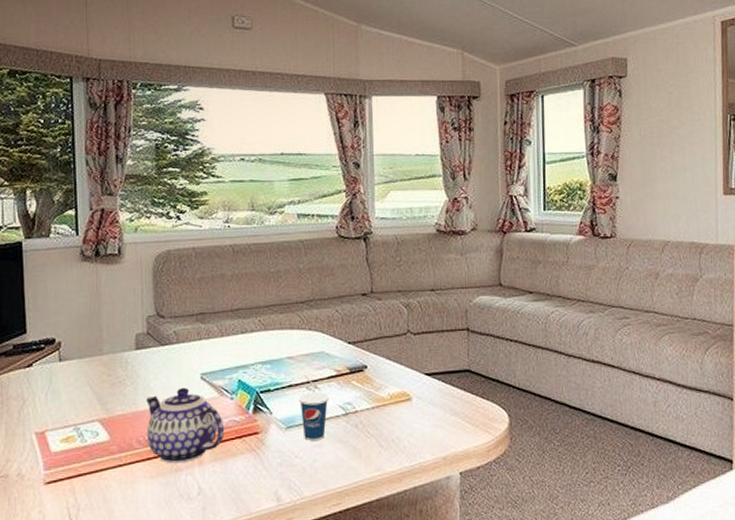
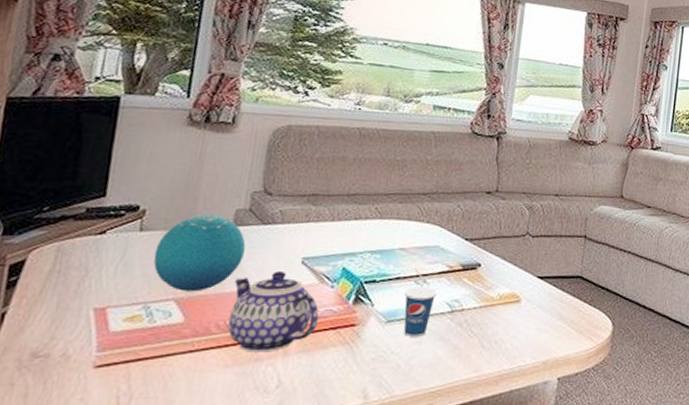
decorative orb: none [75,340,149,413] -> present [153,214,246,292]

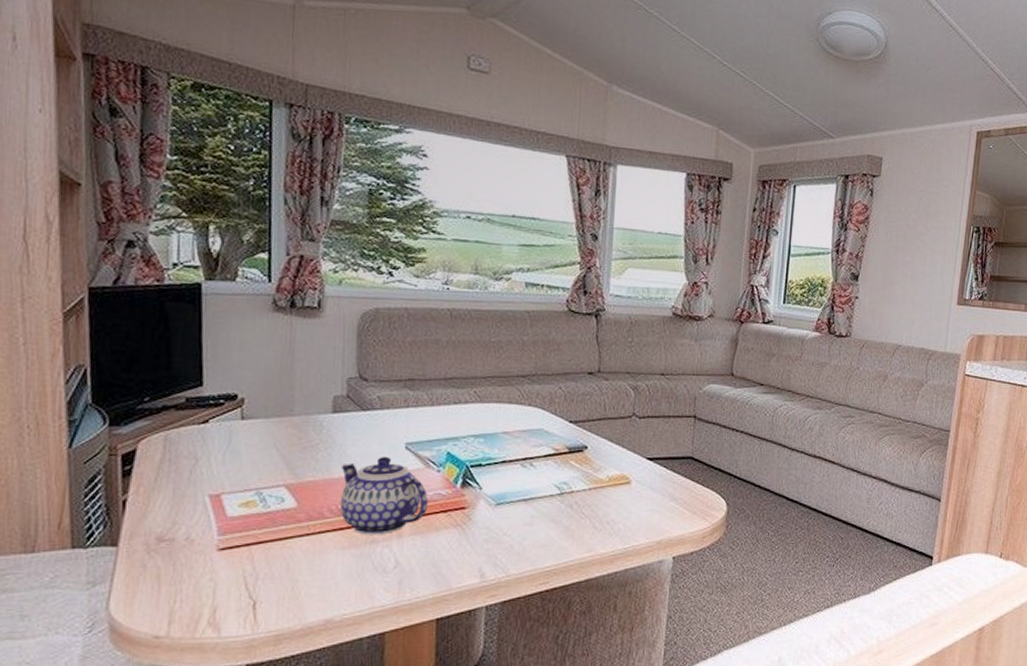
decorative orb: present [153,214,246,292] -> none [259,401,347,478]
cup: present [404,268,437,337] -> none [512,452,545,518]

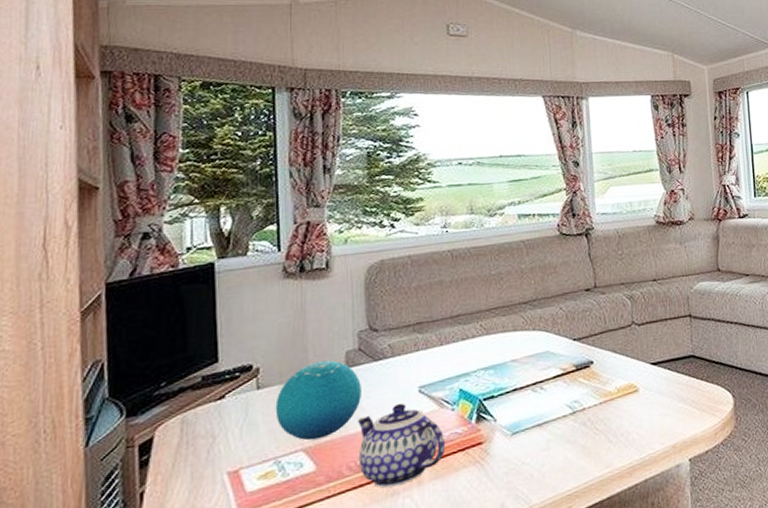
decorative orb: none [259,401,347,478] -> present [275,360,361,441]

